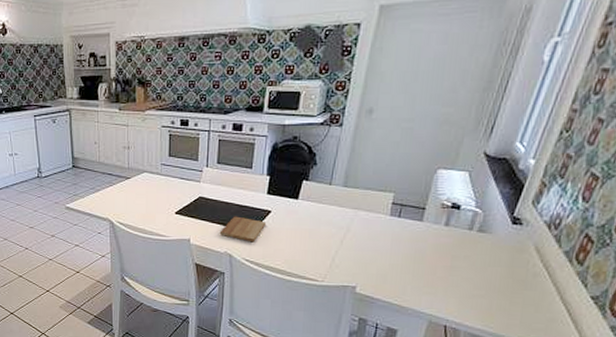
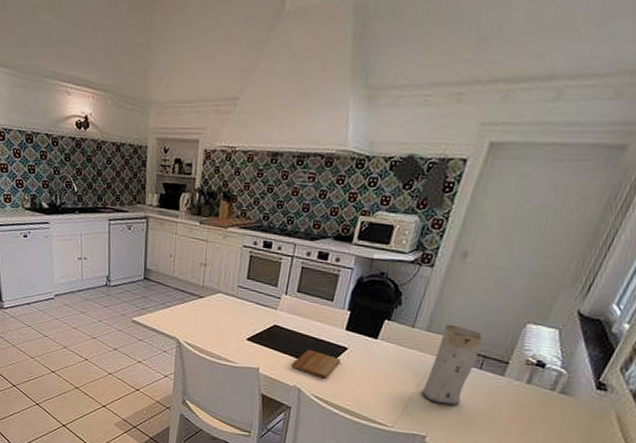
vase: none [346,178,399,255] -> present [421,324,484,405]

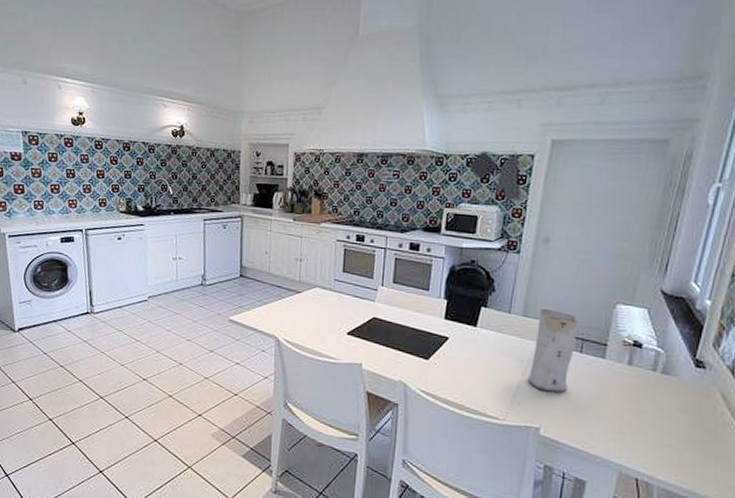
cutting board: present [290,349,342,379] -> none [393,341,444,372]

